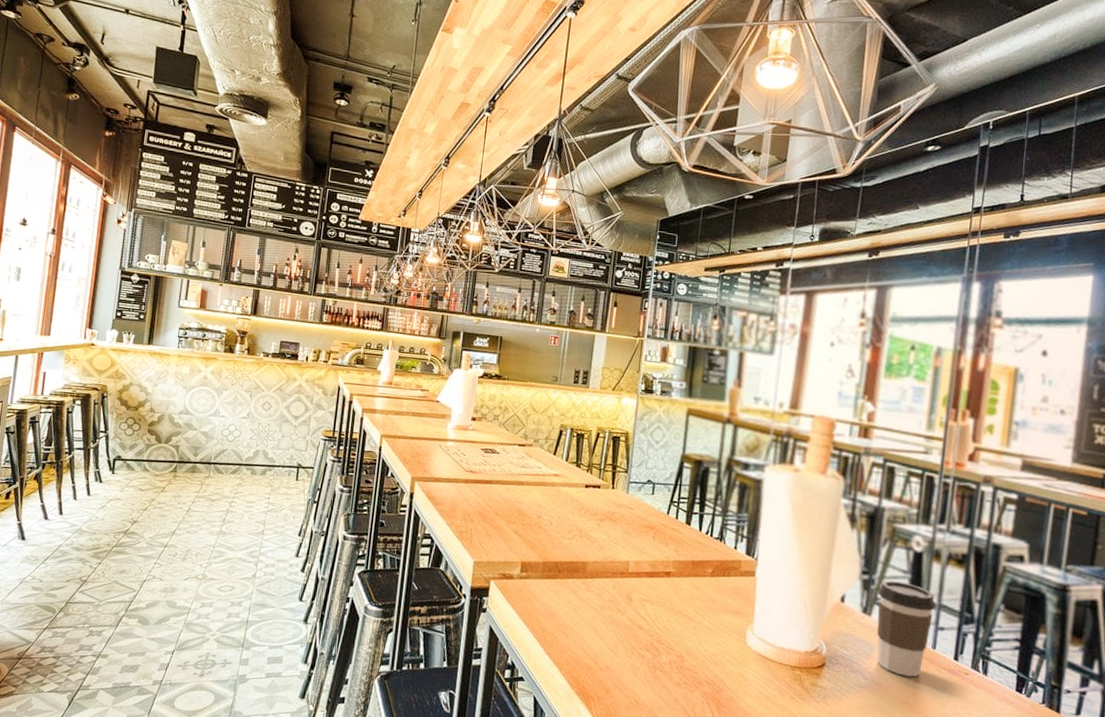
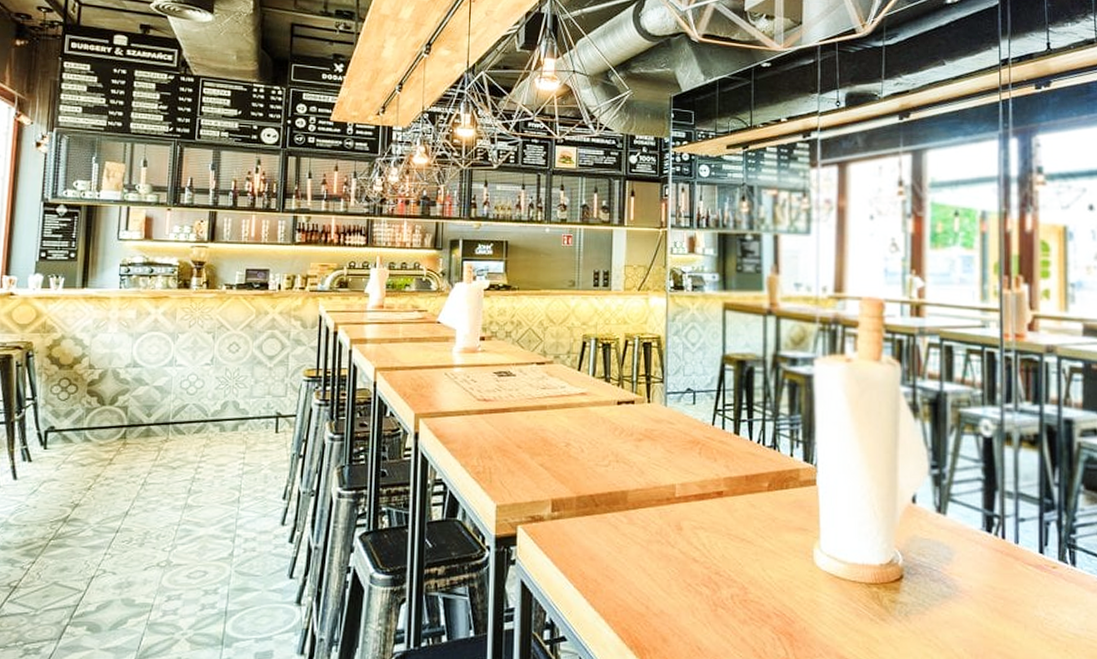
coffee cup: present [877,580,936,677] -> none [951,472,1013,579]

